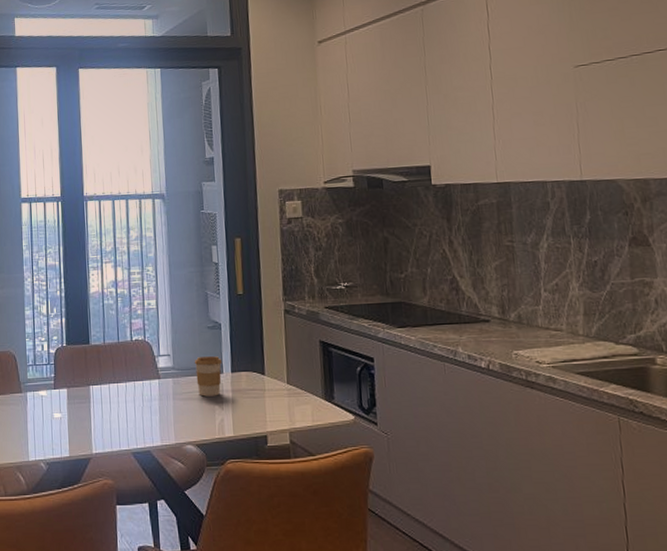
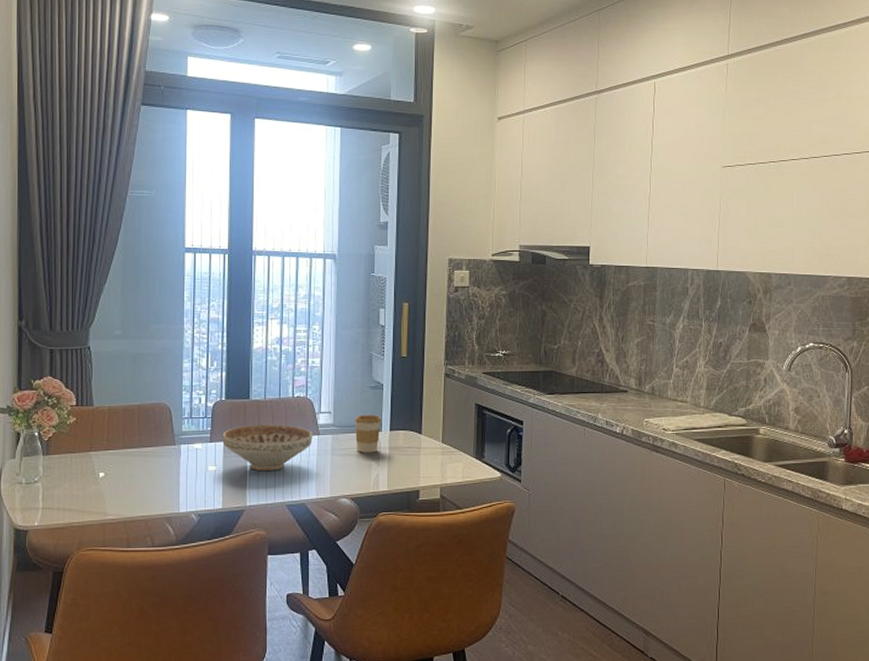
decorative bowl: none [65,369,154,418] -> present [222,425,312,472]

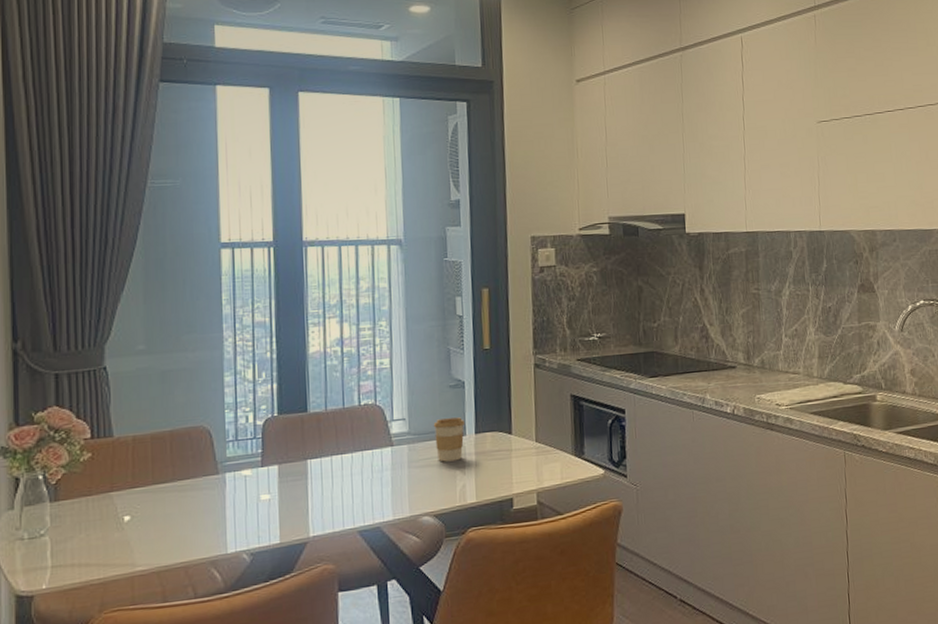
decorative bowl: present [222,425,312,472] -> none [276,438,385,495]

